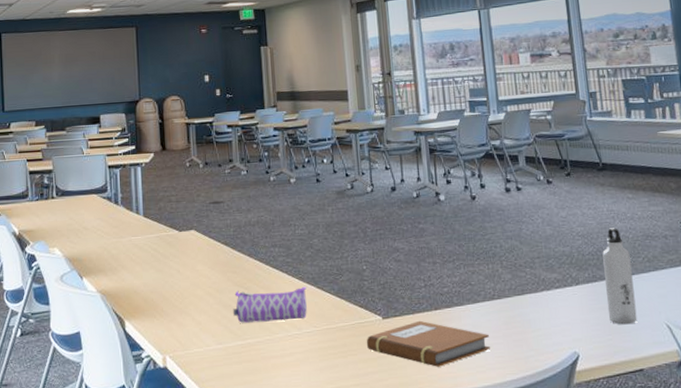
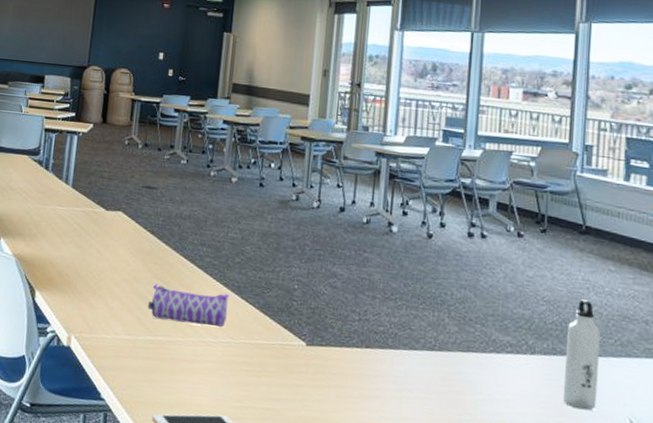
notebook: present [366,320,490,367] -> none [284,355,421,410]

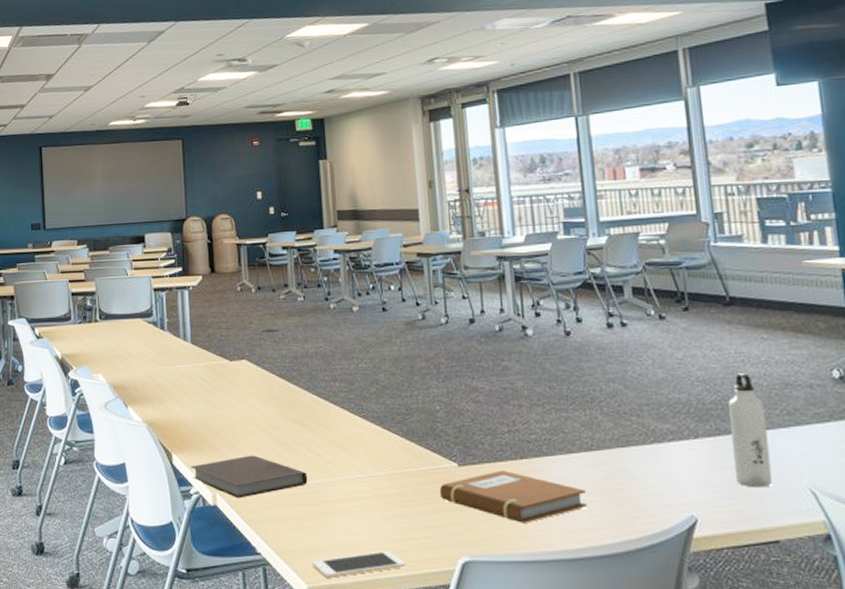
notebook: none [51,303,162,344] -> present [190,455,308,499]
pencil case: present [148,283,230,328] -> none [289,425,372,463]
notebook: none [284,355,421,410] -> present [439,470,587,523]

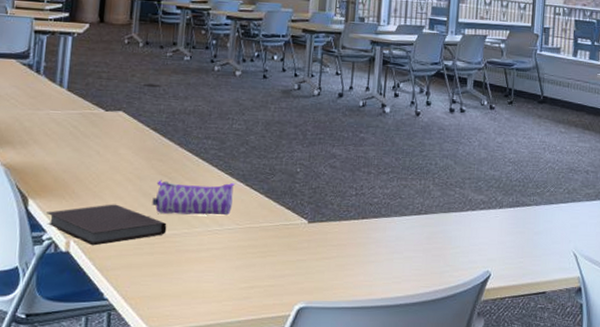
pencil case: none [289,425,372,463] -> present [152,179,235,216]
cell phone: present [312,551,406,578] -> none [158,298,247,322]
notebook: present [439,470,587,523] -> none [287,227,410,275]
water bottle: present [728,373,773,488] -> none [523,158,553,250]

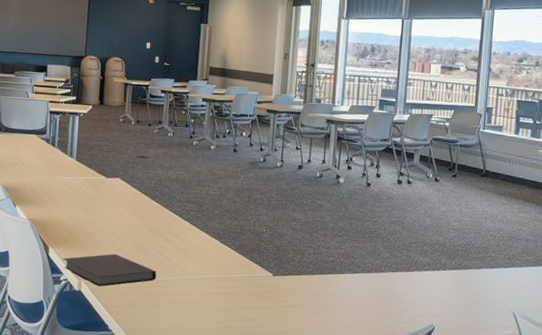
pencil case: present [152,179,235,216] -> none [144,235,211,267]

